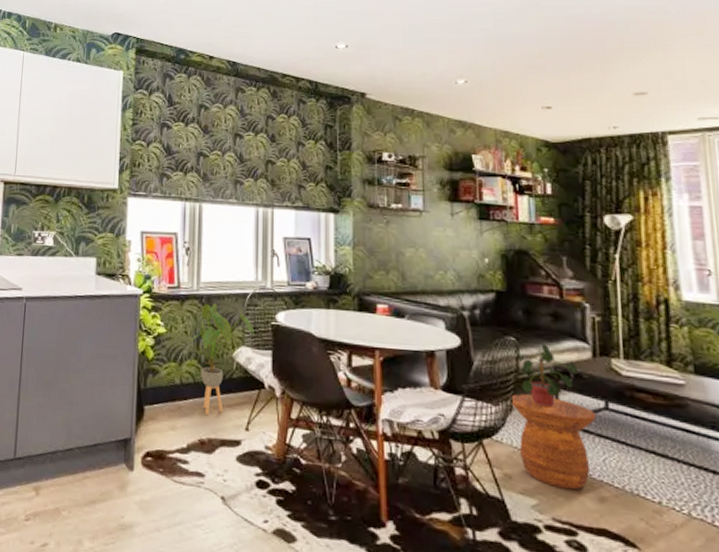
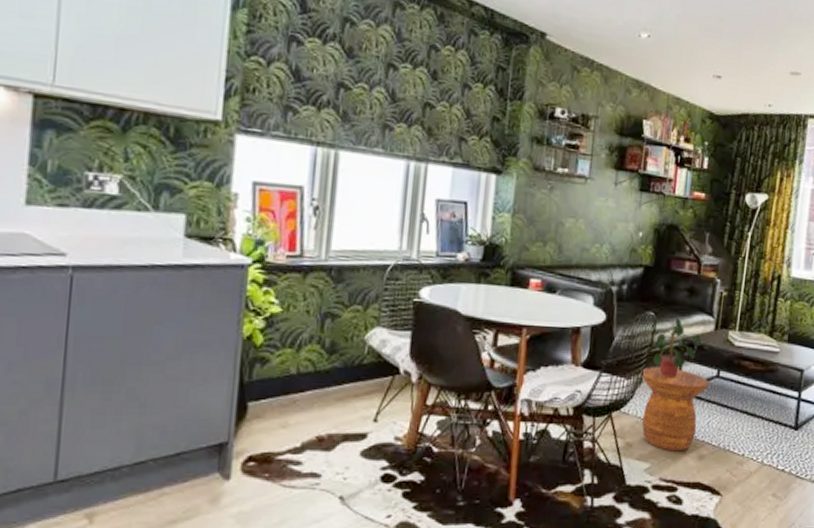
house plant: present [187,303,254,416] -> none [308,276,393,408]

